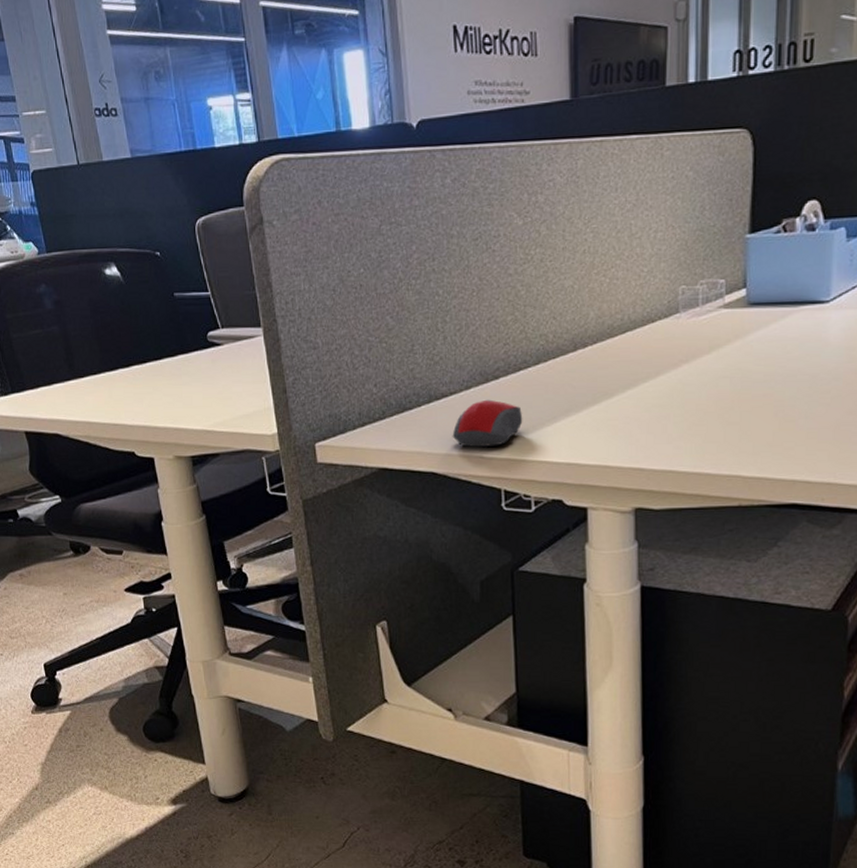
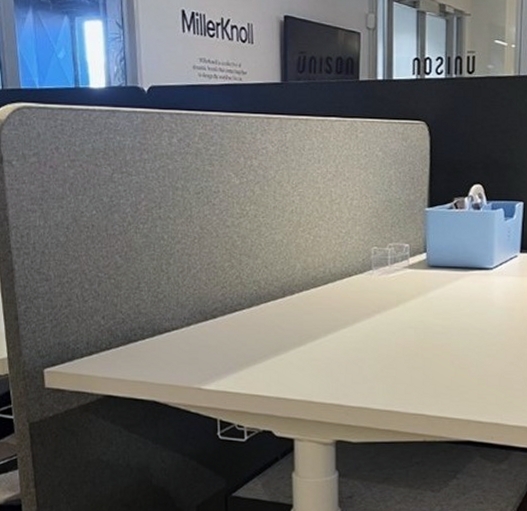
computer mouse: present [452,399,523,447] -> none [173,336,238,379]

